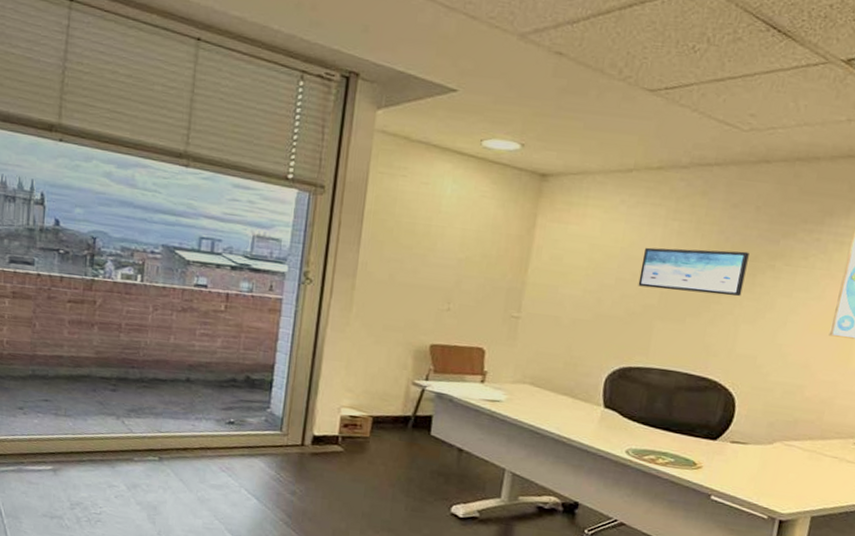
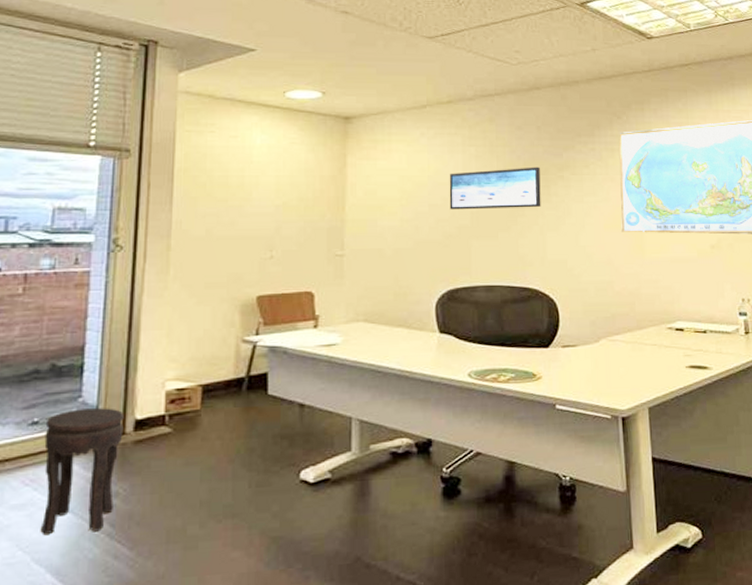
side table: none [234,417,304,519] -> present [42,408,124,534]

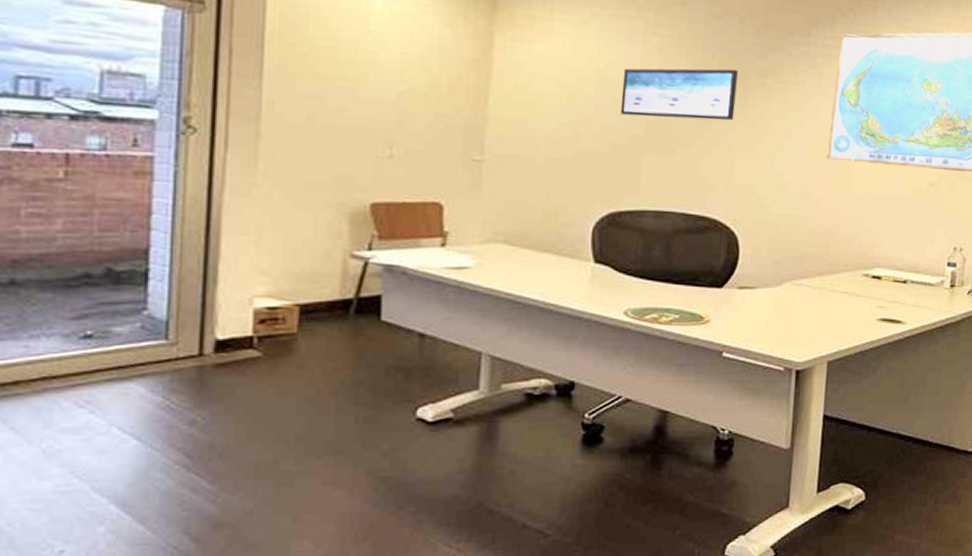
side table: present [42,408,124,534] -> none [101,323,201,462]

